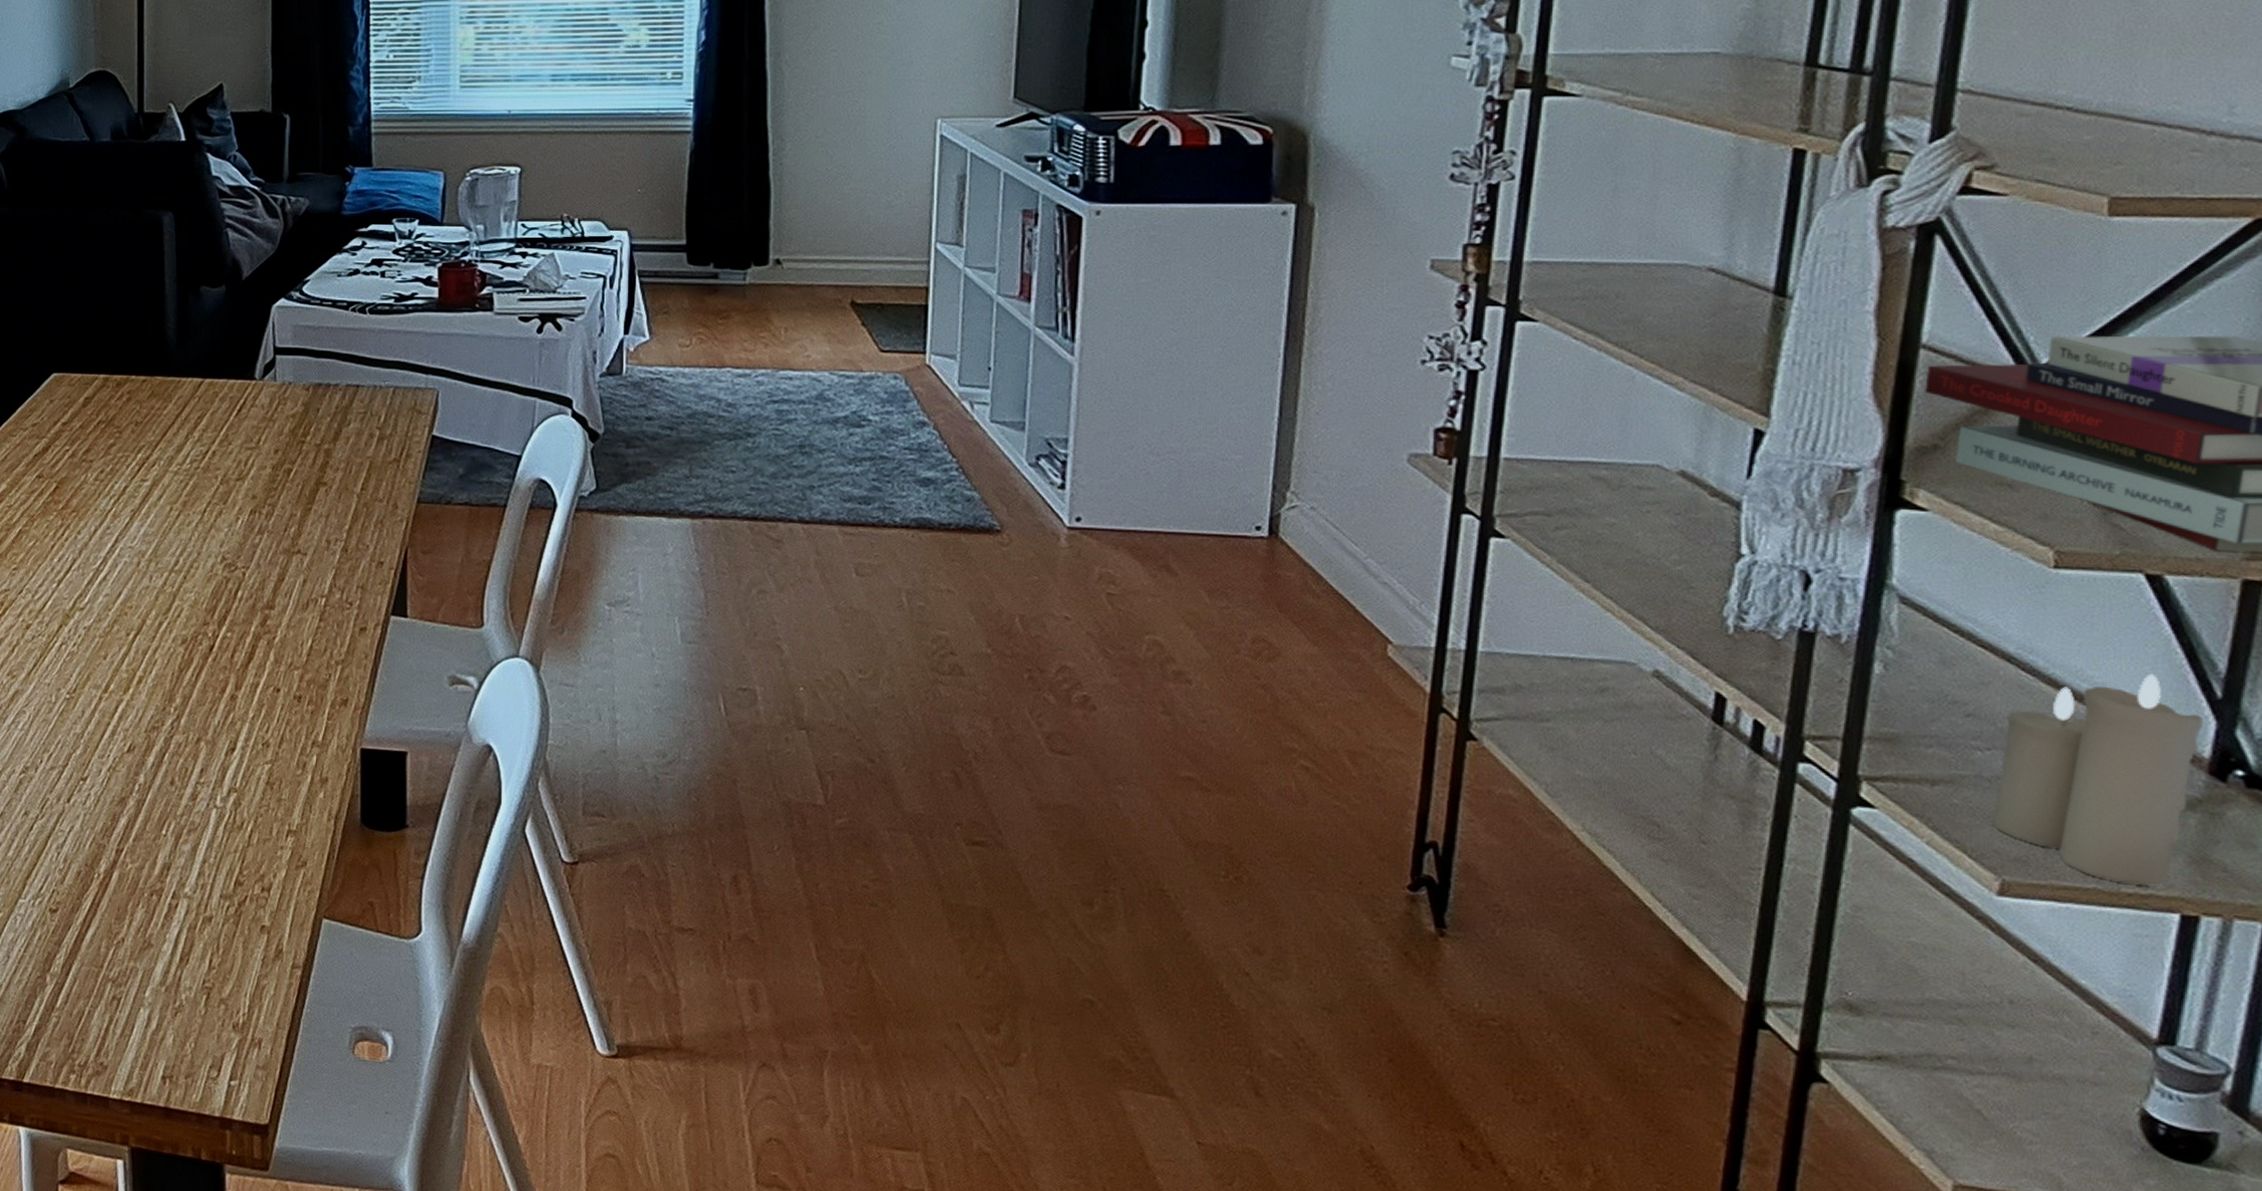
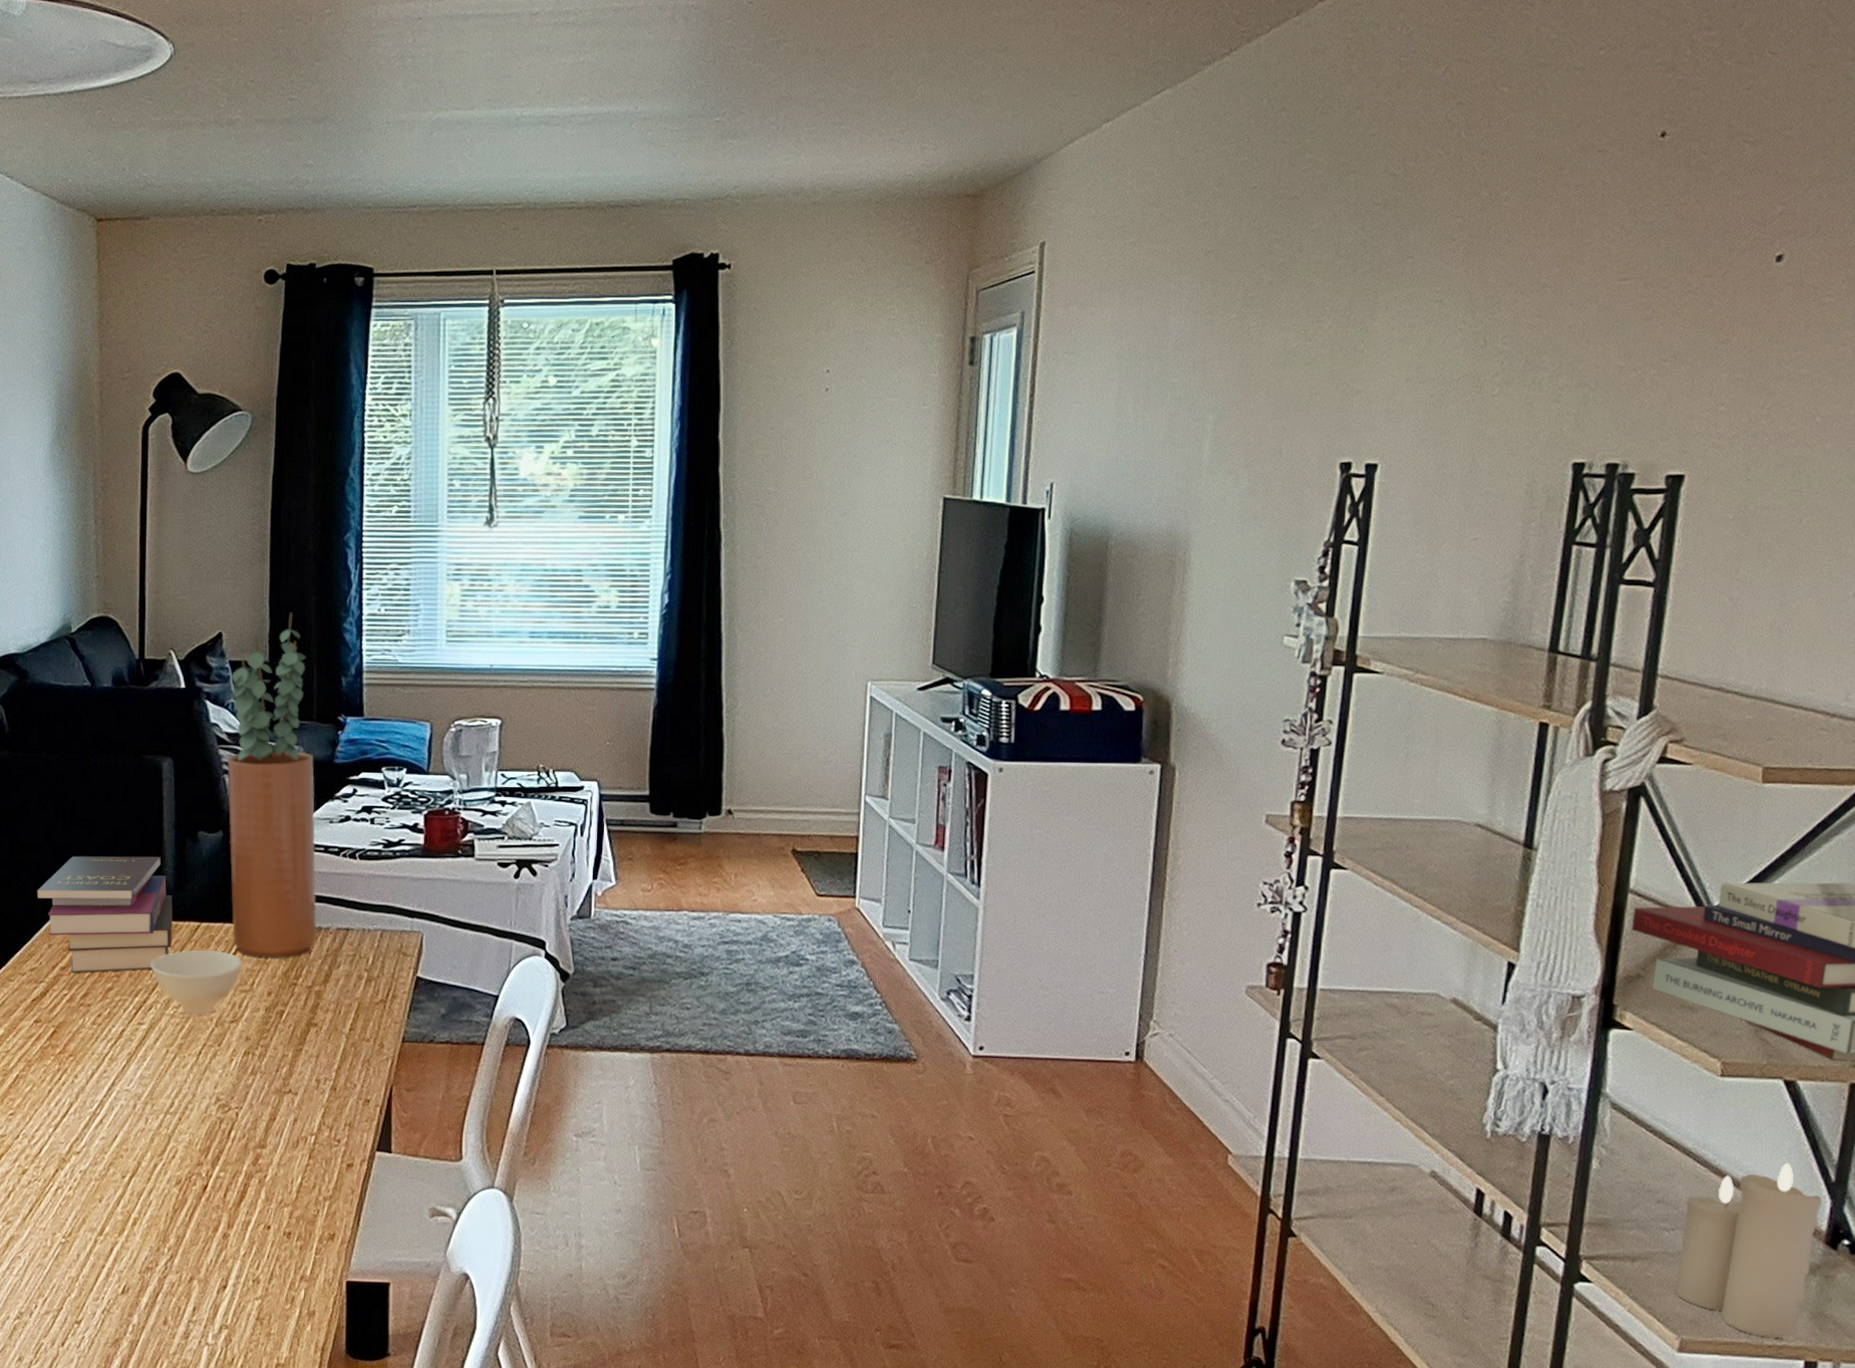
books: none [38,311,175,429] -> present [37,856,173,973]
bowl: none [153,406,249,473] -> present [151,950,243,1016]
vase: none [229,61,325,415] -> present [226,612,317,958]

